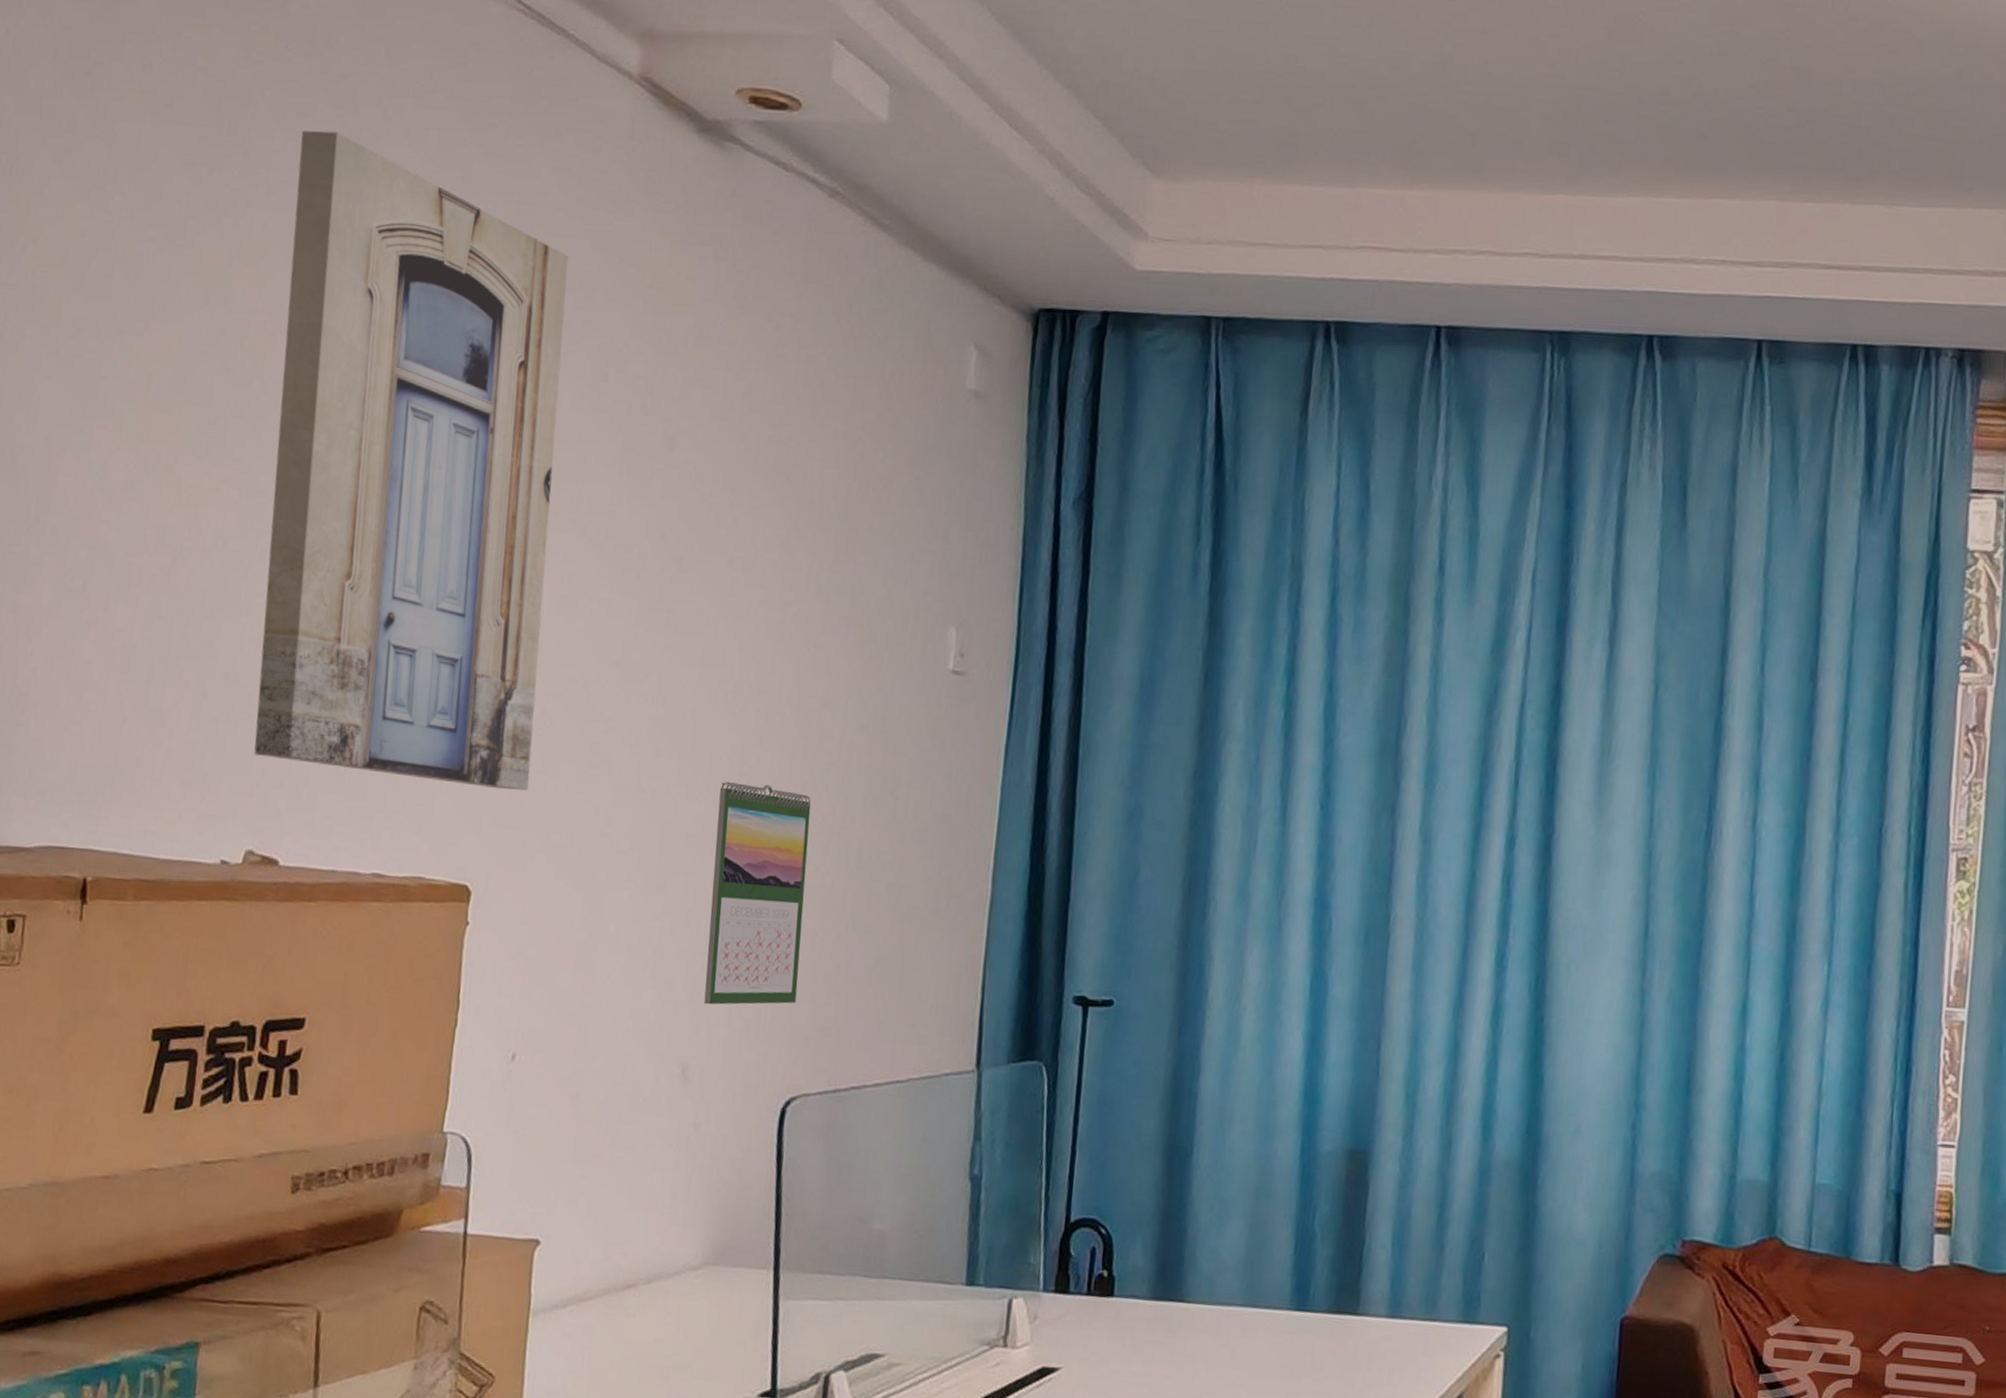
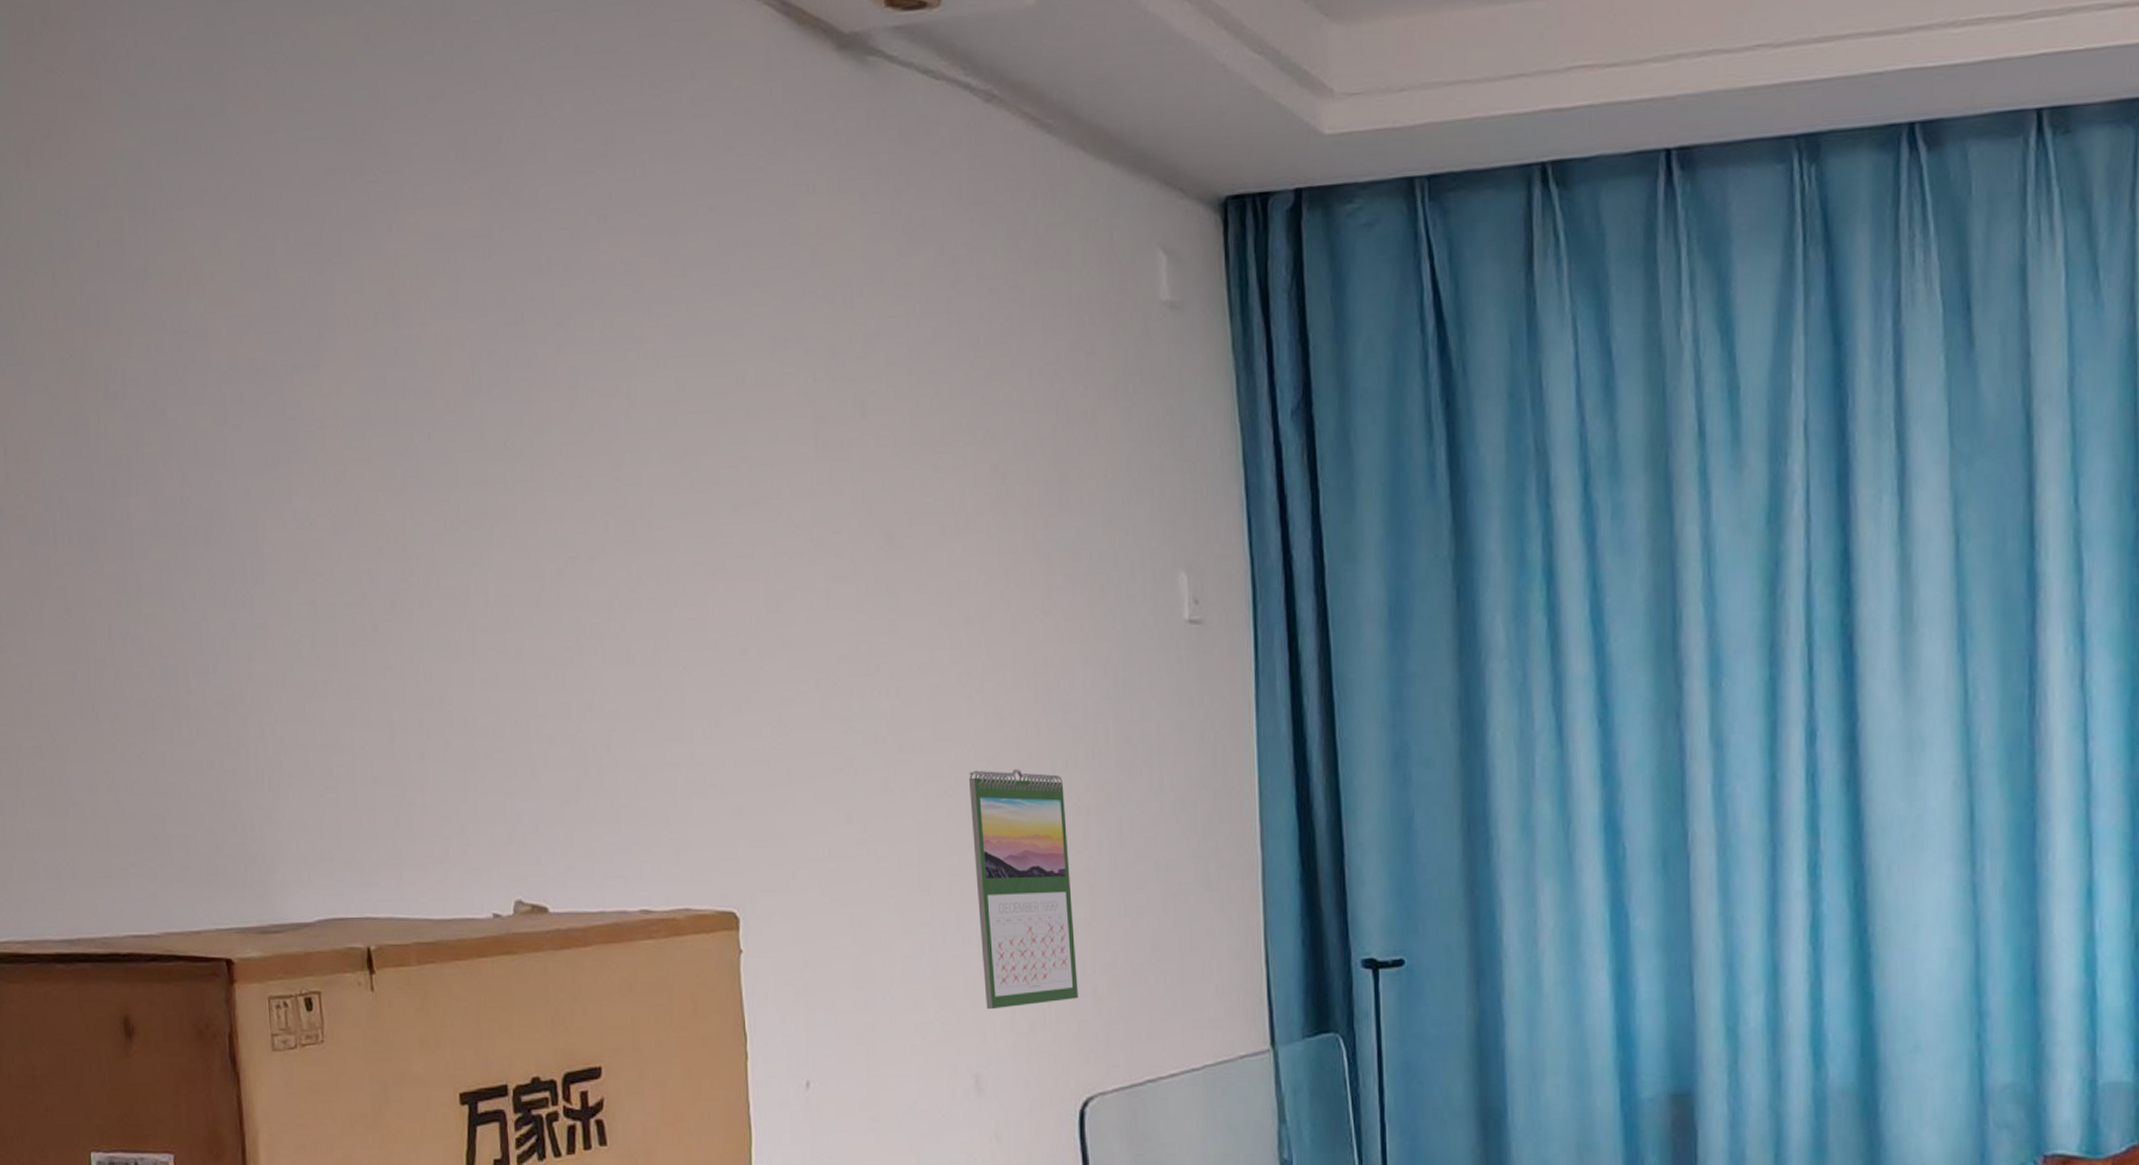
wall art: present [254,130,569,792] -> none [435,111,778,807]

